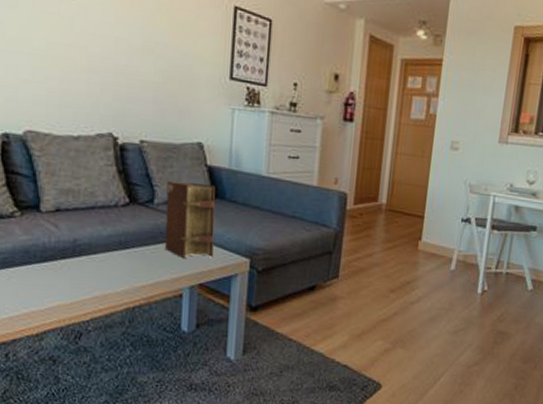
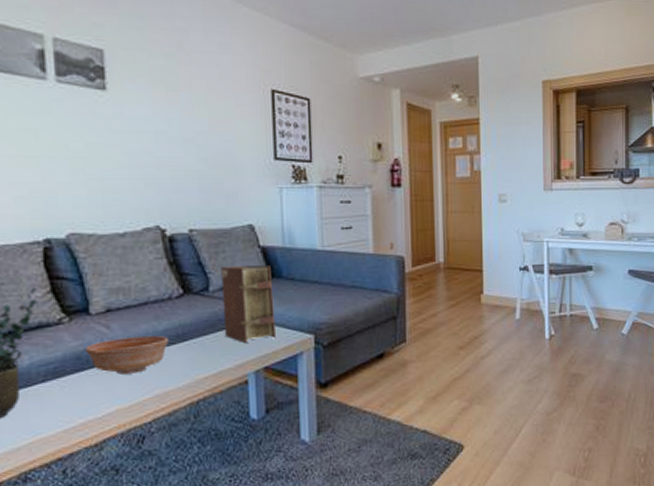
bowl: none [33,238,112,273] -> present [85,336,170,374]

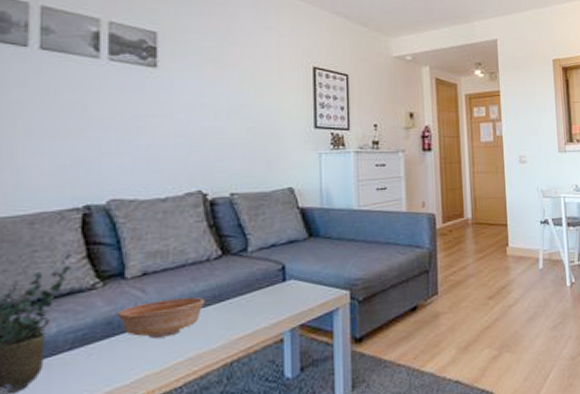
book: present [221,265,277,343] -> none [260,225,313,301]

